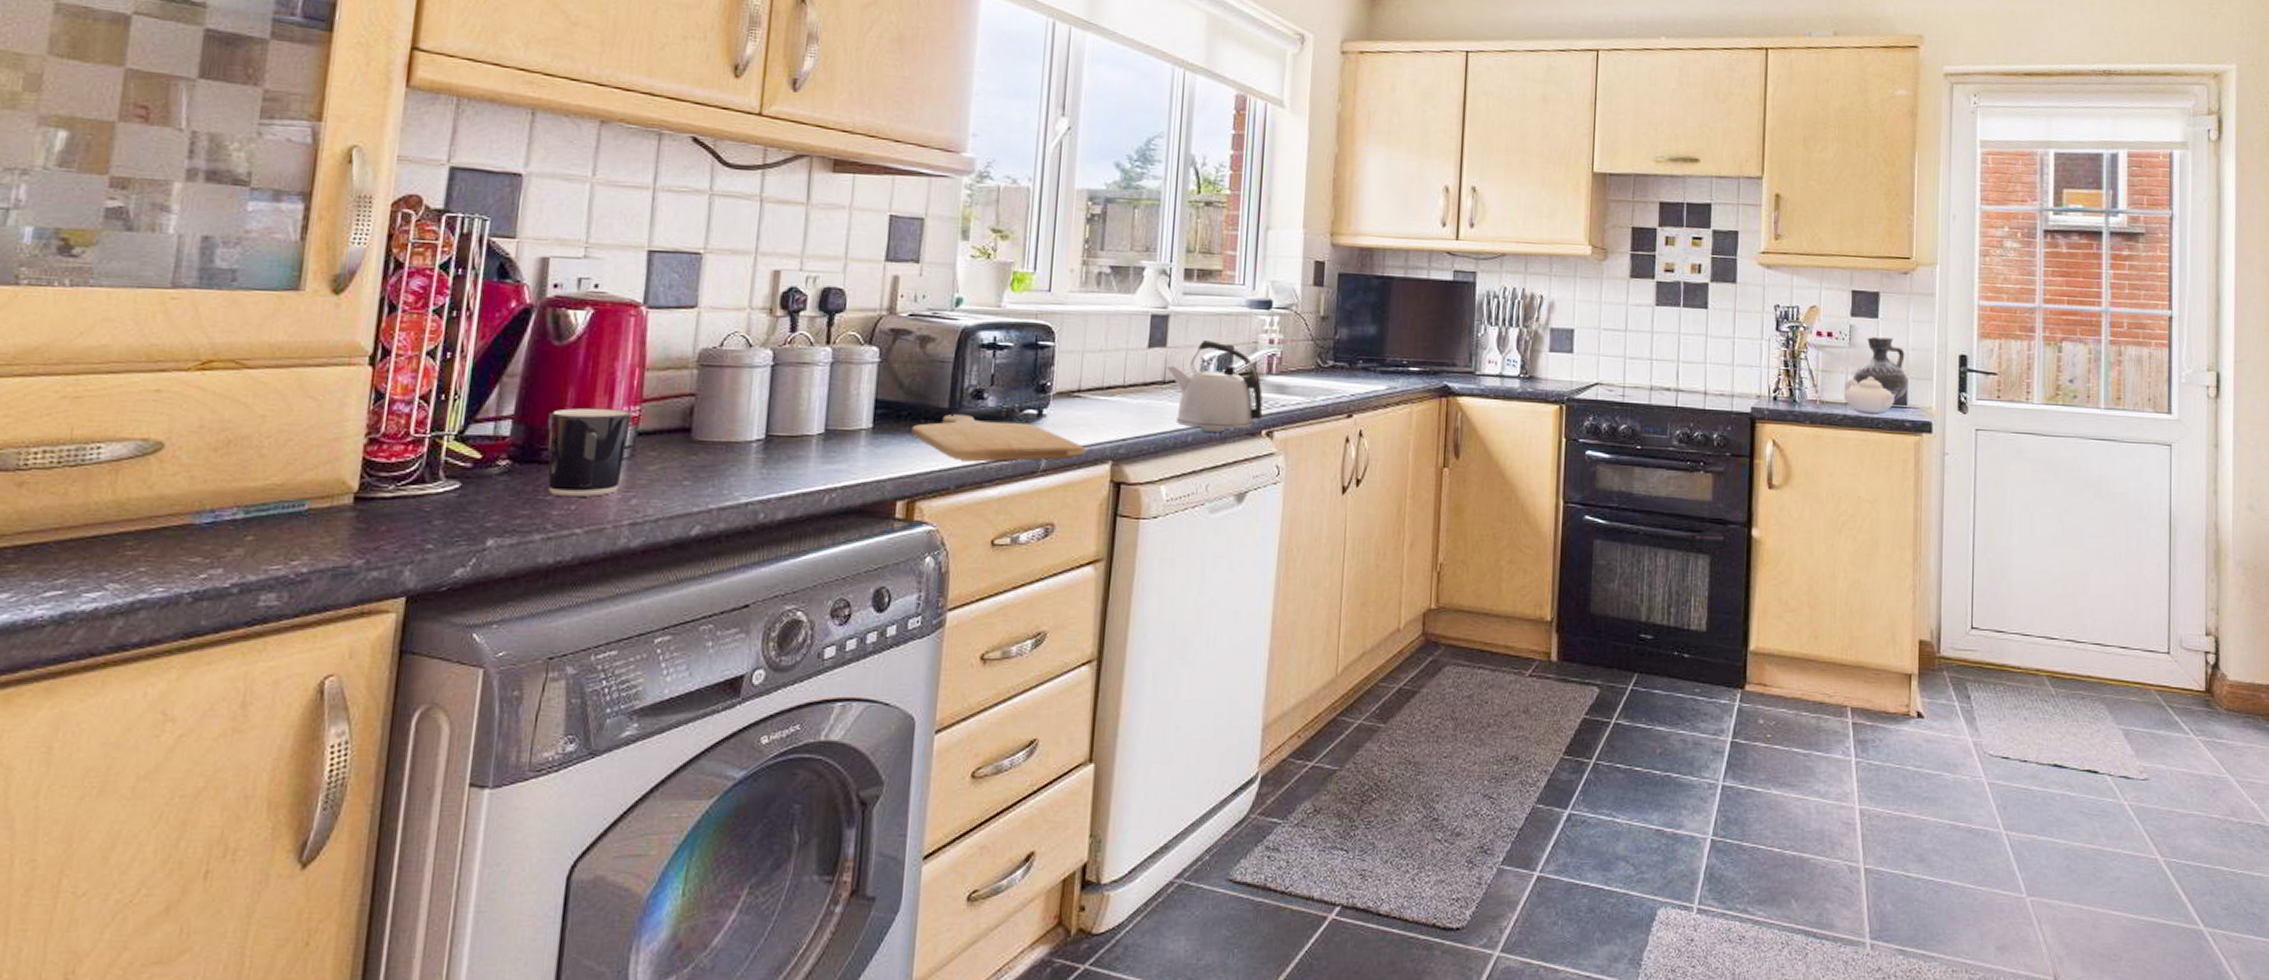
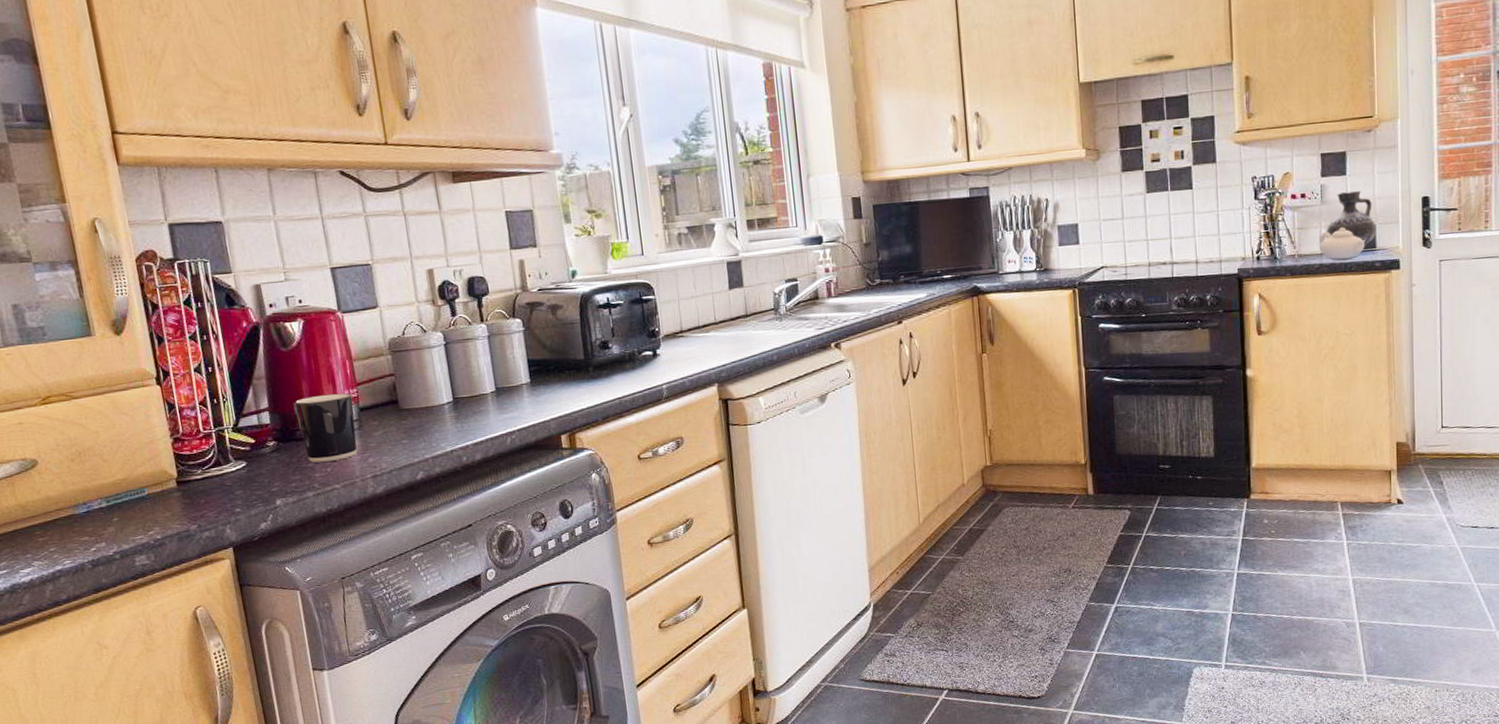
chopping board: present [911,413,1086,462] -> none [559,362,696,398]
kettle: present [1166,339,1263,432] -> none [746,276,830,351]

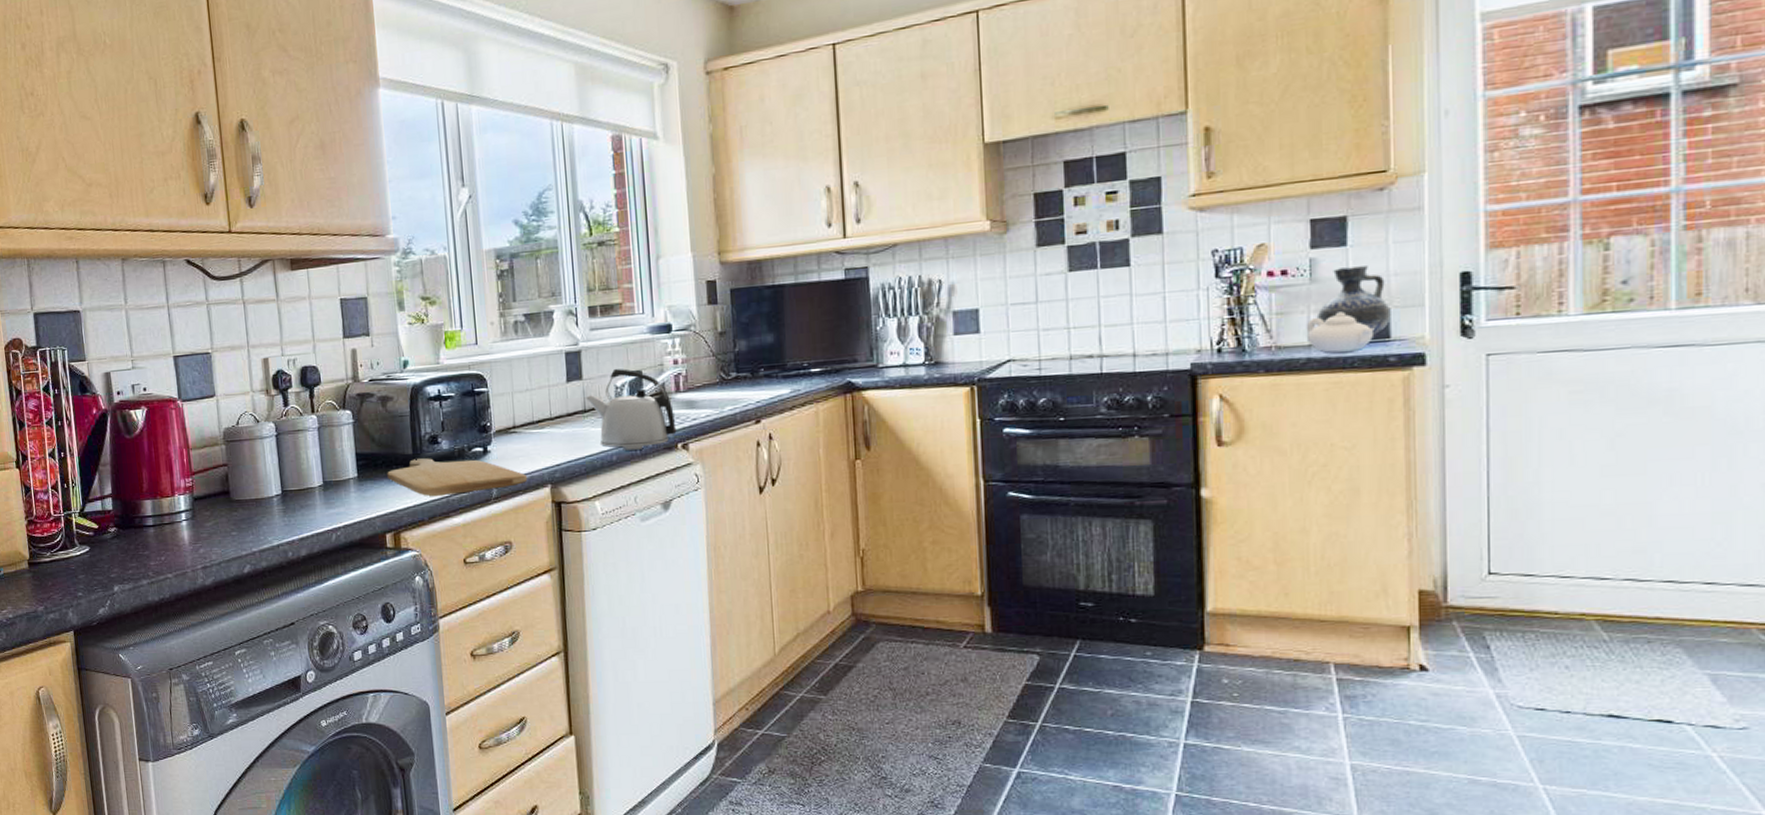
mug: present [293,392,357,463] -> none [133,481,190,552]
chopping board: none [559,362,696,398] -> present [387,457,528,496]
kettle: none [746,276,830,351] -> present [585,368,677,451]

